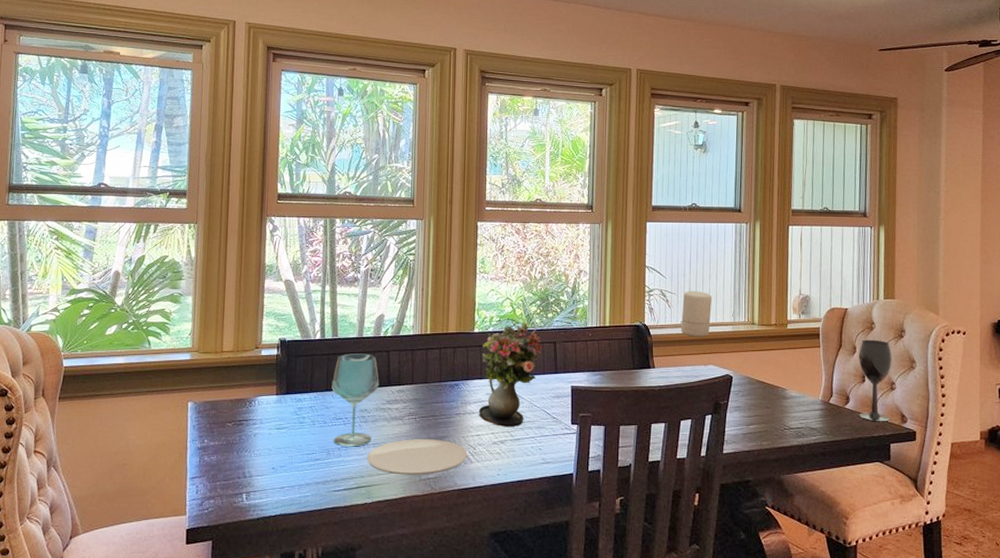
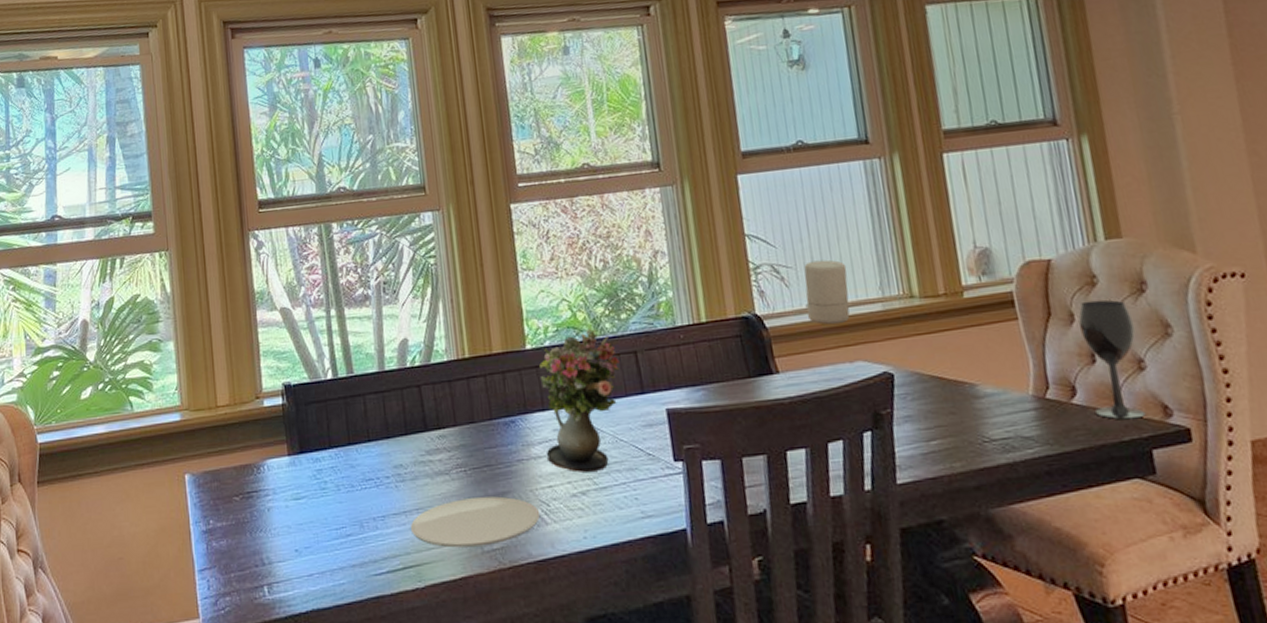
wine glass: present [331,353,380,447] -> none [353,391,414,516]

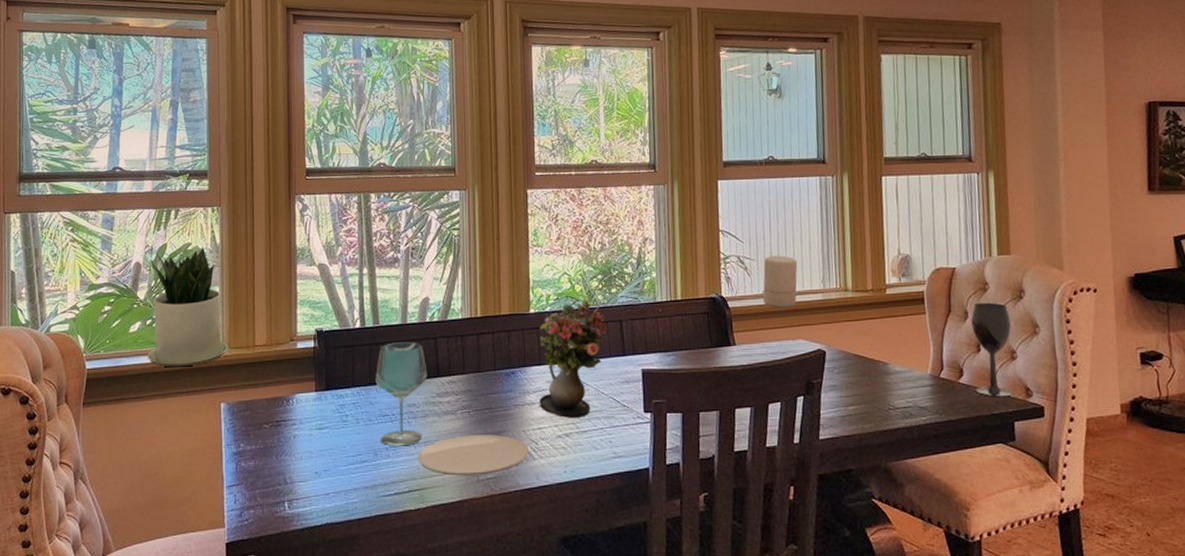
planter: none [97,297,188,437] -> present [147,246,228,368]
wine glass: none [353,391,414,516] -> present [374,342,428,447]

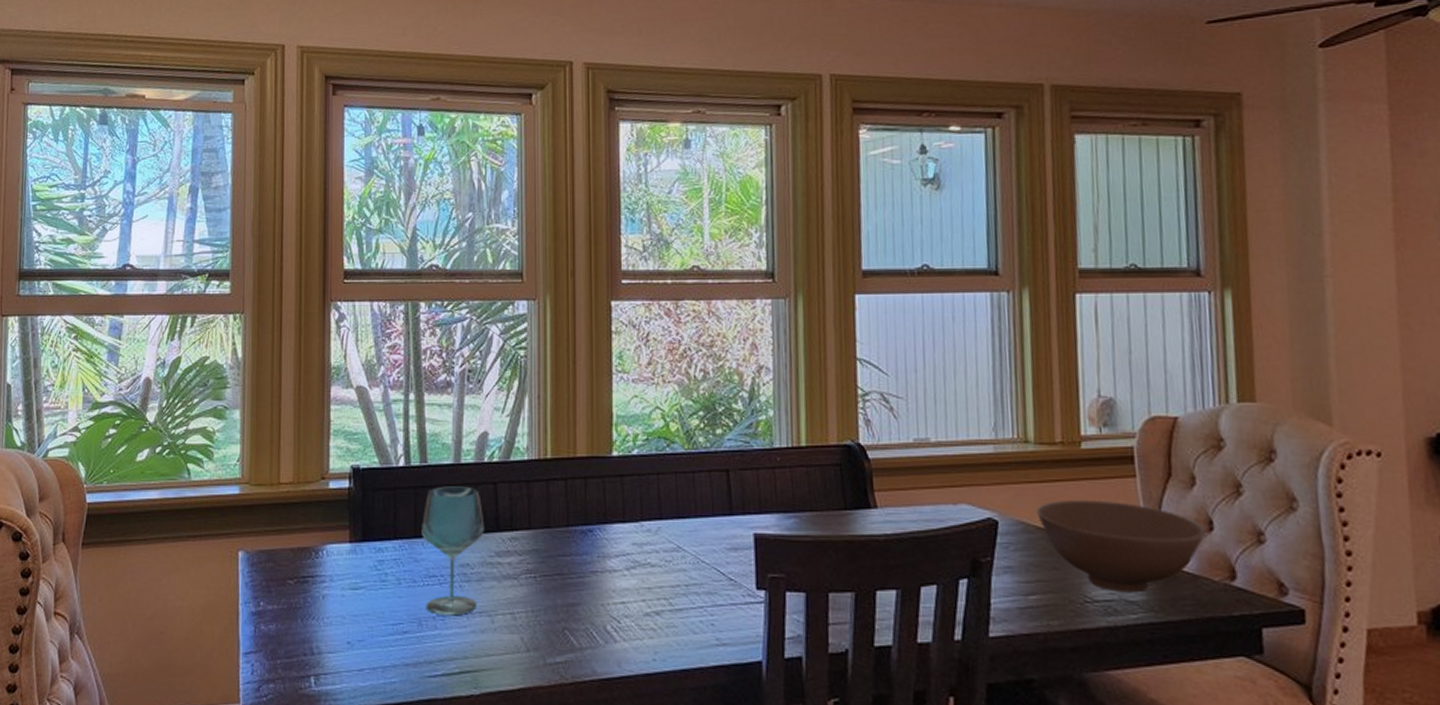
planter: present [147,246,228,368] -> none [155,361,249,506]
plate: present [419,434,530,476] -> none [472,606,610,658]
bouquet: present [539,298,607,418] -> none [622,440,710,591]
candle: present [763,255,798,309] -> none [914,393,961,463]
bowl: none [854,332,975,401] -> present [1037,499,1205,593]
wine glass: present [970,302,1013,398] -> none [1199,465,1260,594]

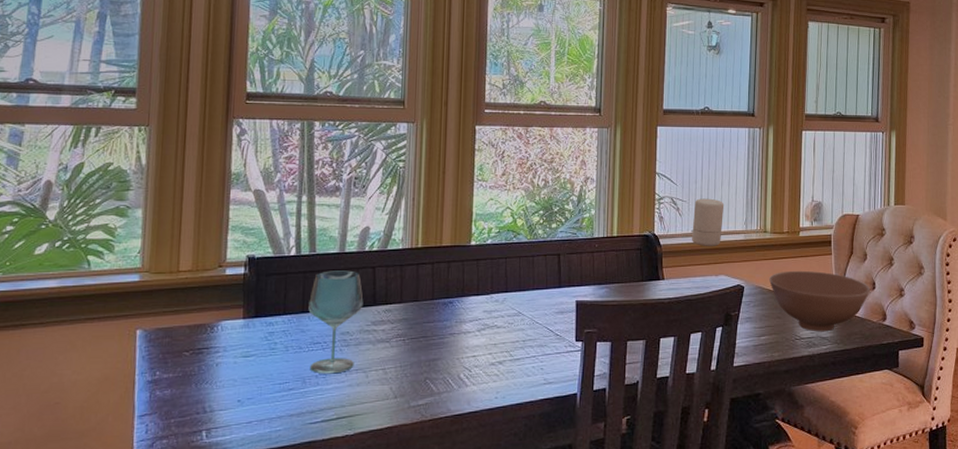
candle: none [914,393,961,463] -> present [692,198,725,247]

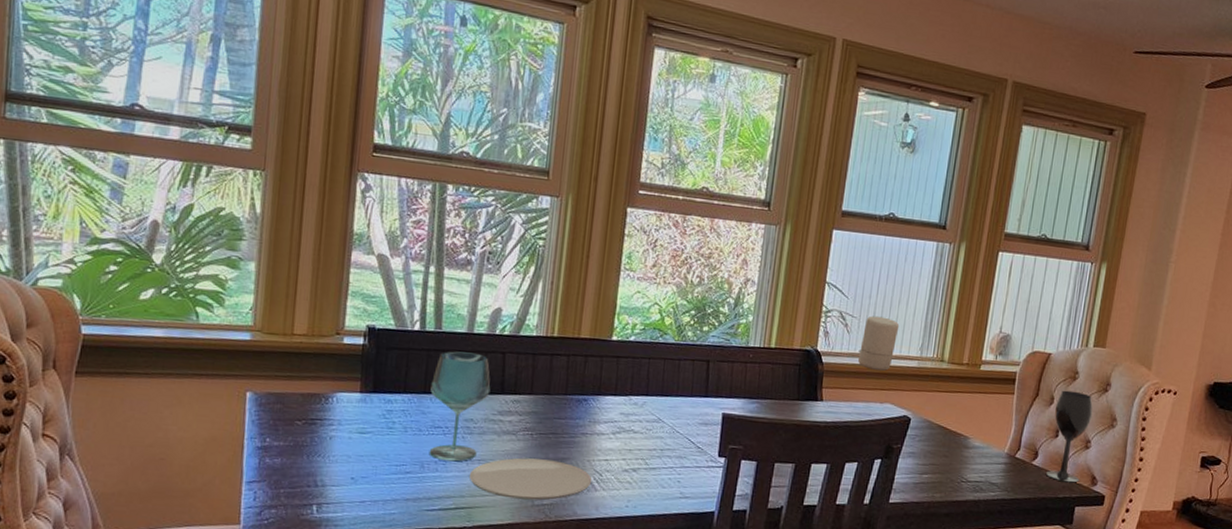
plate: none [349,362,463,403] -> present [470,457,592,501]
bowl: present [769,270,870,332] -> none [940,406,1053,478]
wine glass: none [868,246,902,329] -> present [1045,390,1093,483]

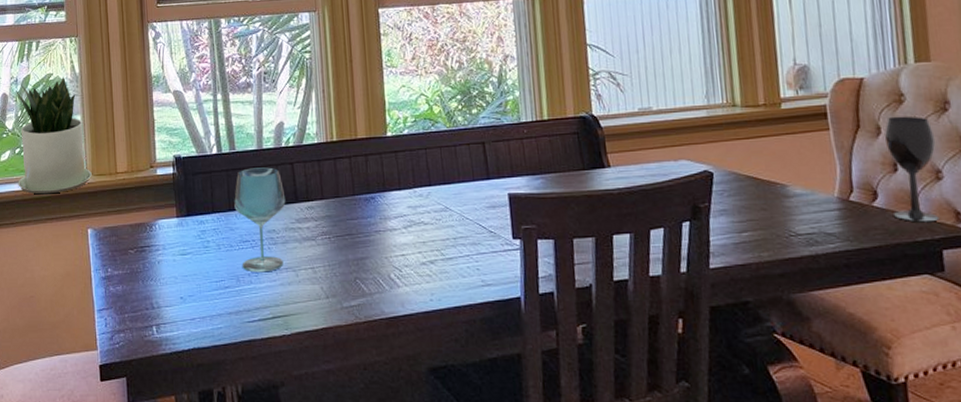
planter: none [160,211,261,347] -> present [16,76,92,195]
plate: present [470,457,592,501] -> none [281,261,393,303]
candle: present [858,316,900,372] -> none [638,69,678,128]

